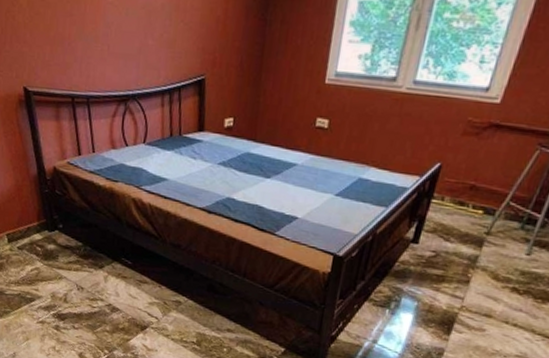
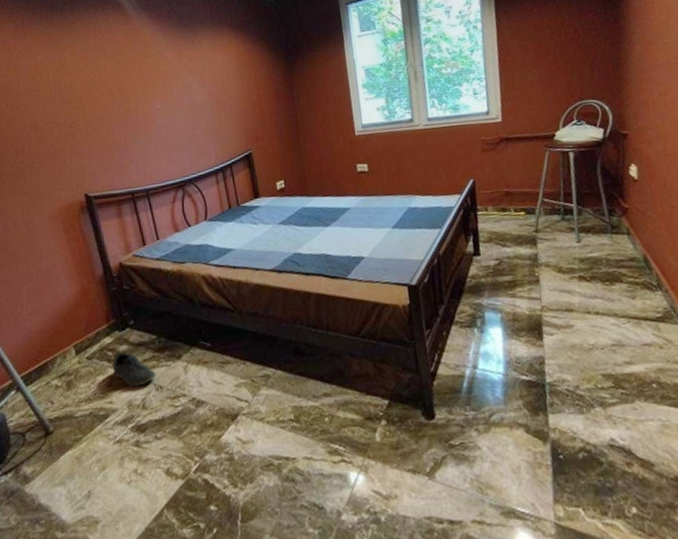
shoe: none [40,250,78,283] -> present [112,352,156,387]

